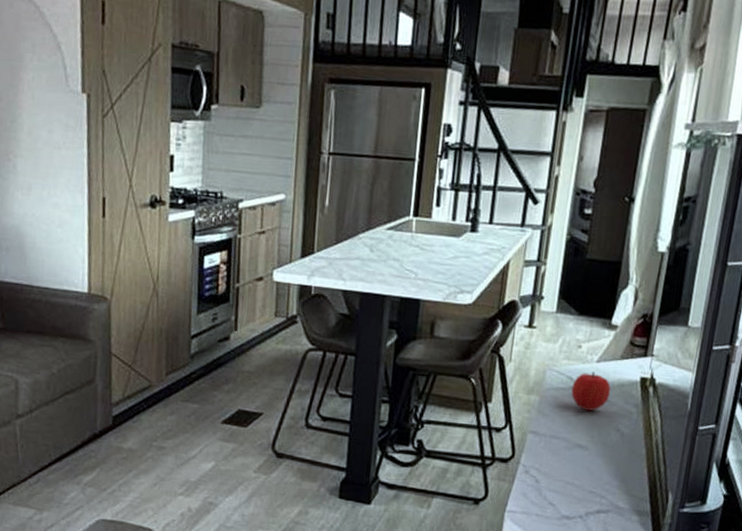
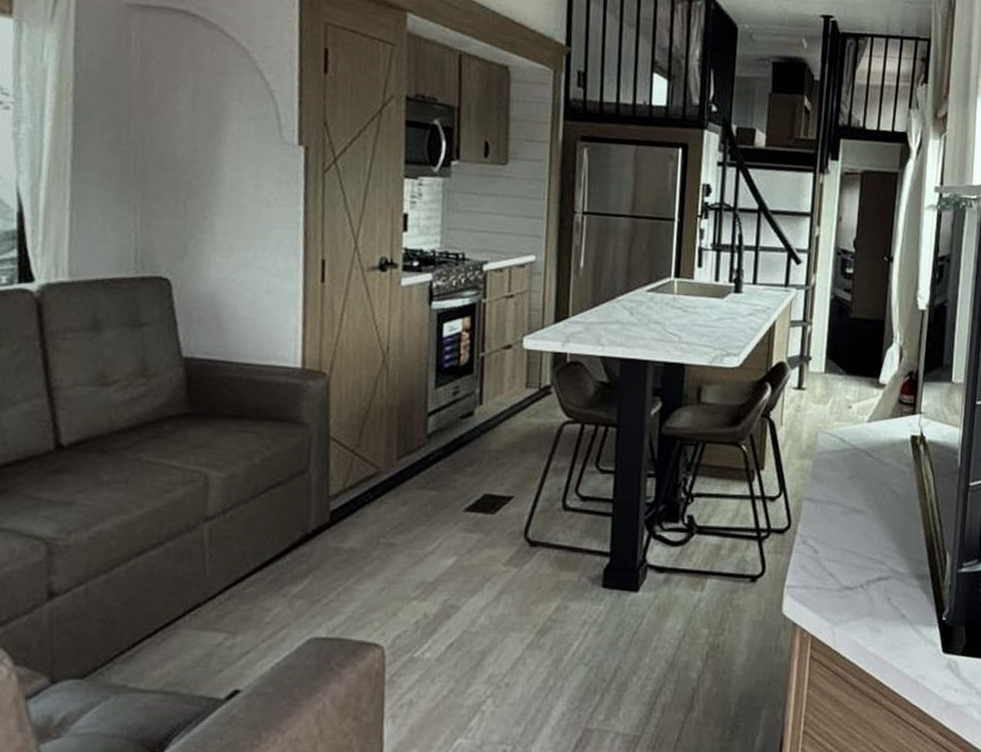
fruit: present [571,371,611,412] -> none [844,432,883,474]

